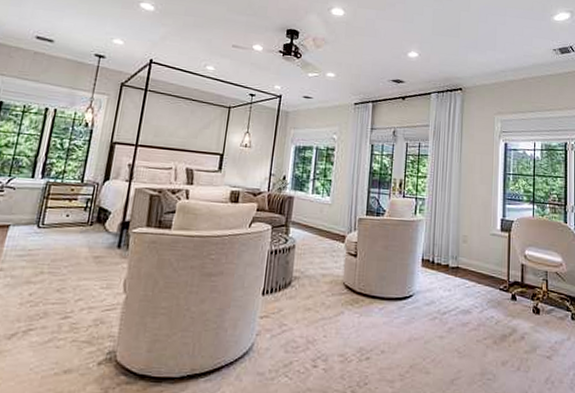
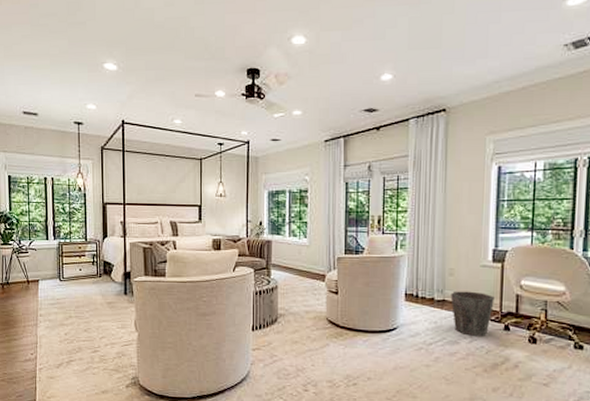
waste bin: none [464,258,503,306] -> present [450,291,494,336]

